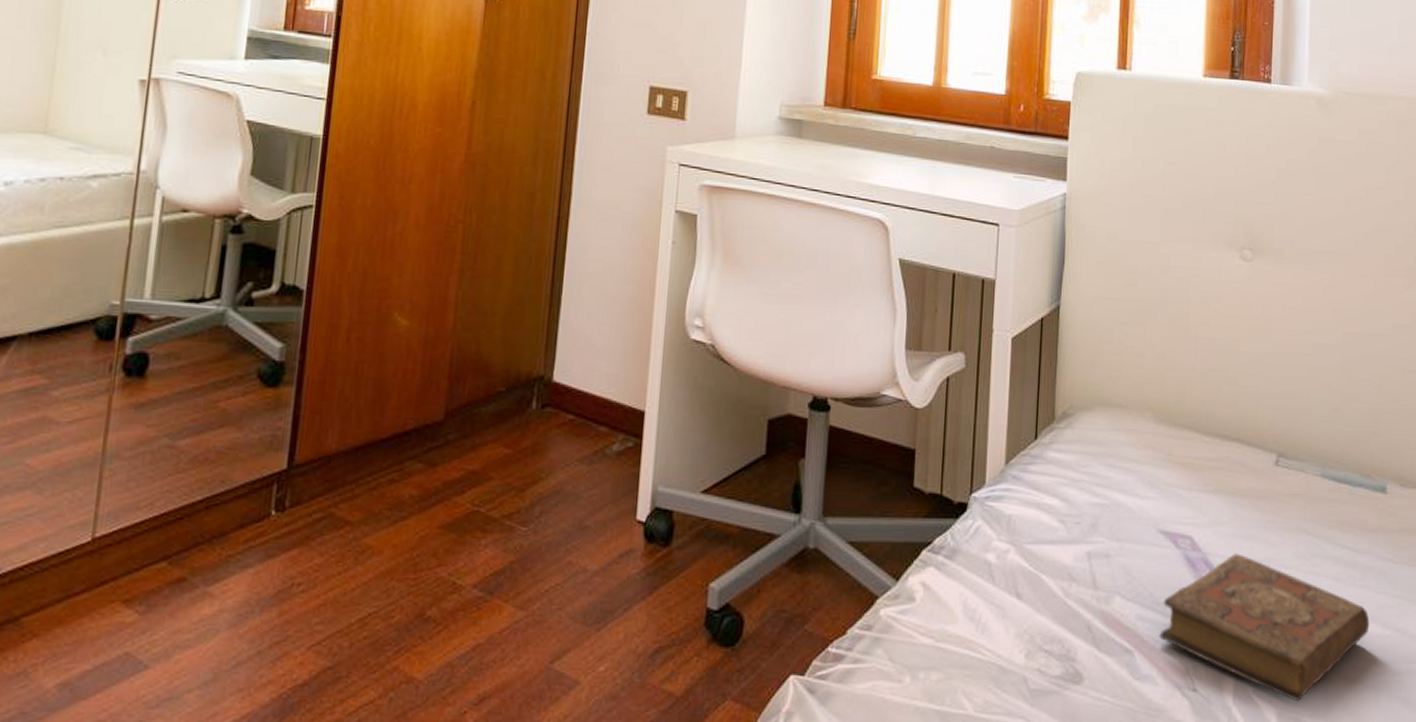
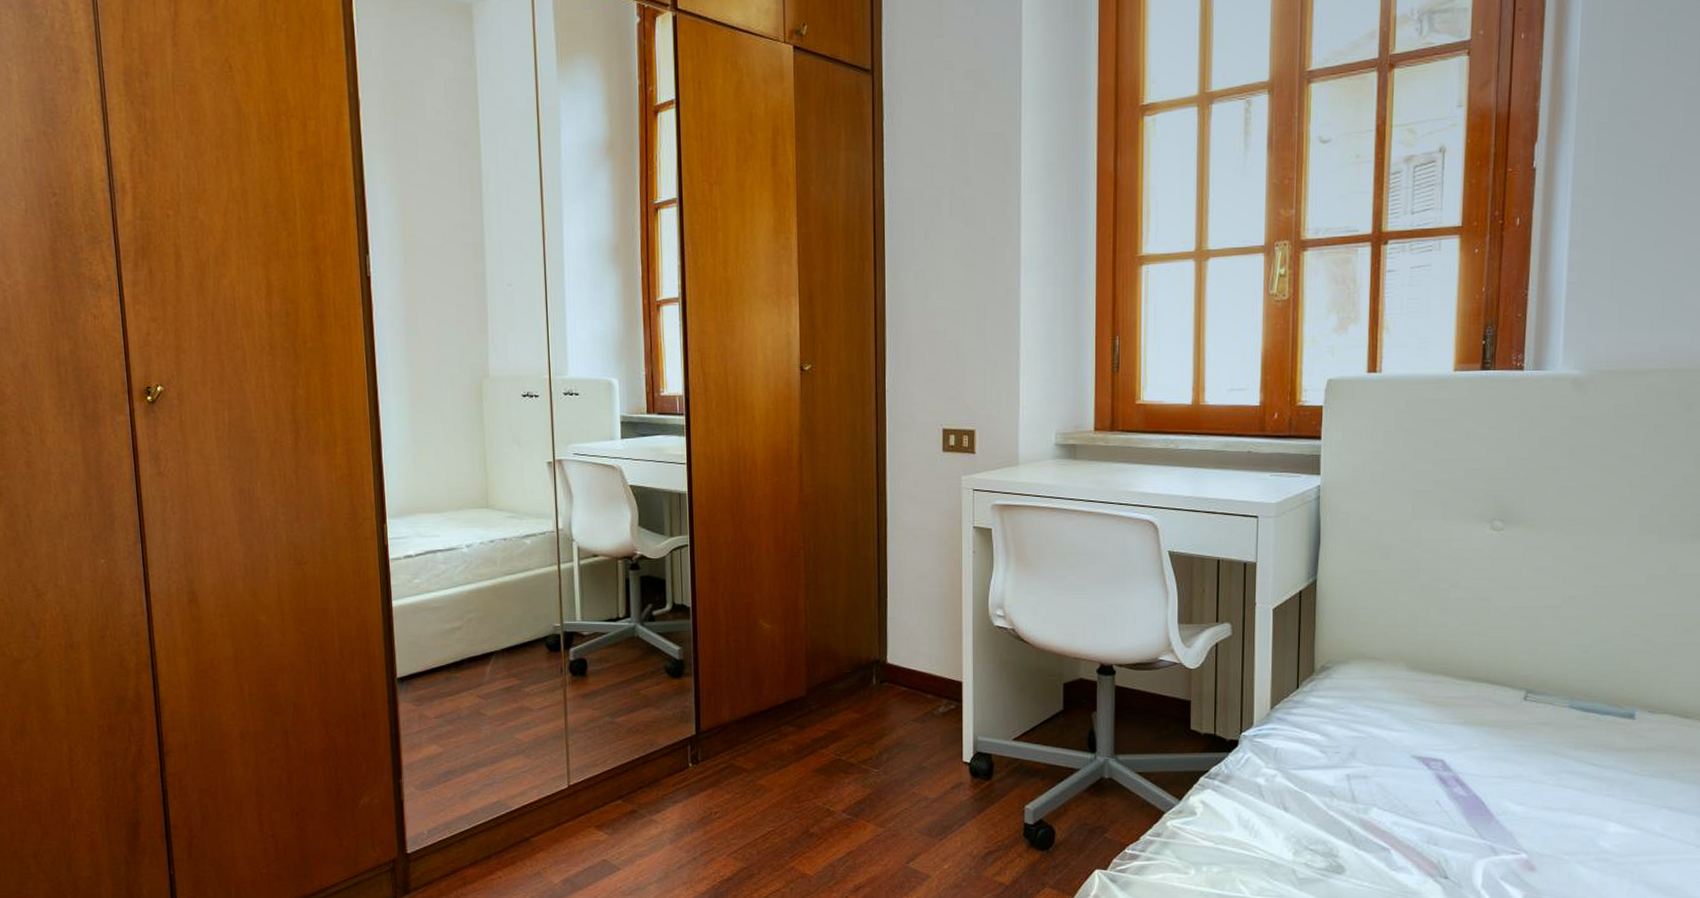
book: present [1159,553,1370,702] -> none [1413,772,1615,886]

